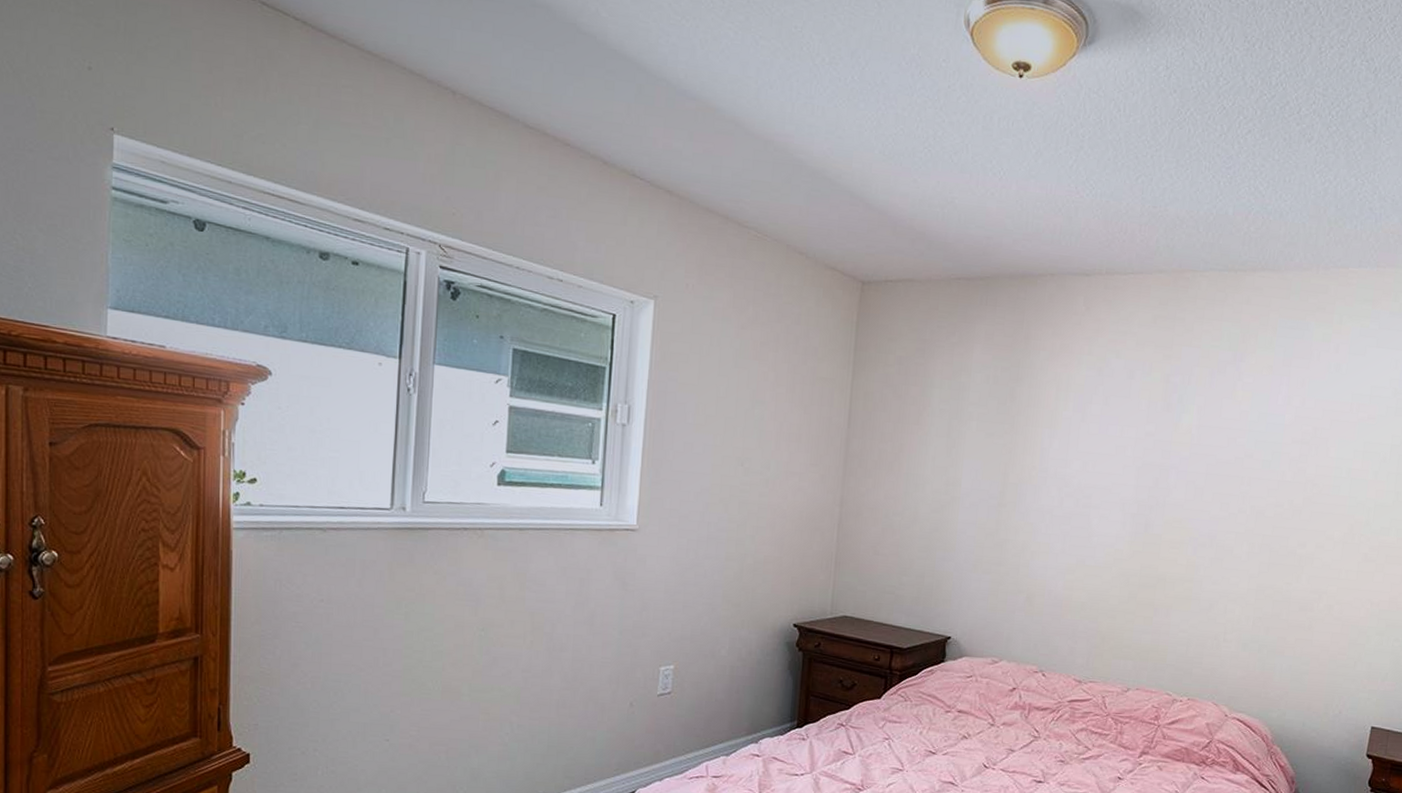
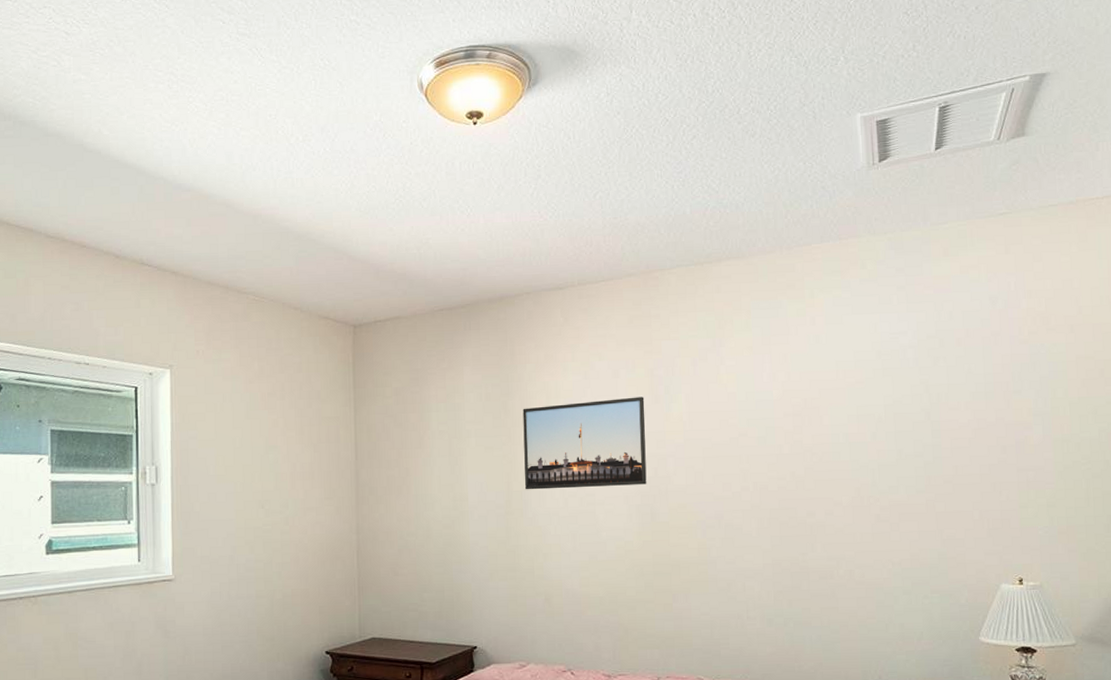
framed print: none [1021,397,1156,494] -> present [522,397,647,490]

